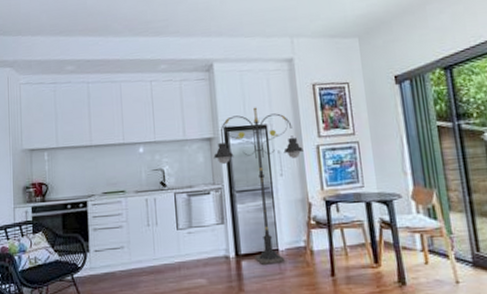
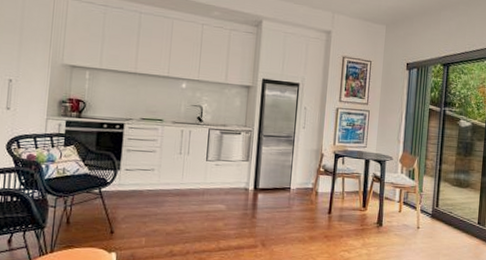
floor lamp: present [213,107,304,265] -> none [249,66,326,199]

